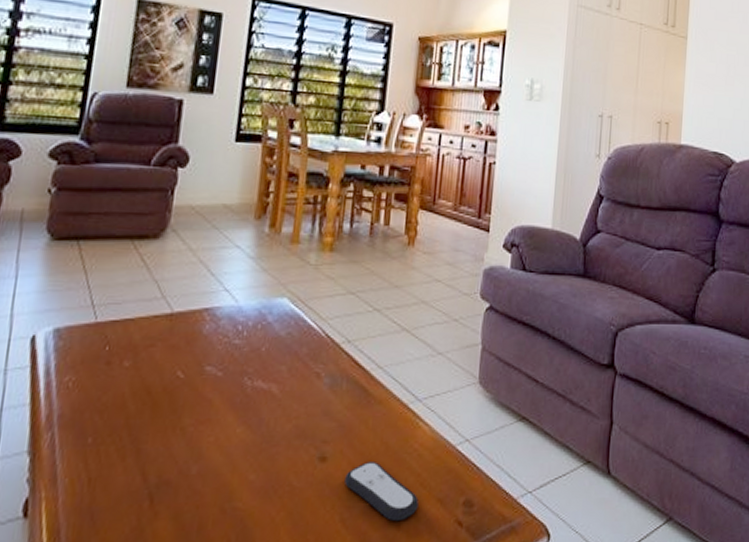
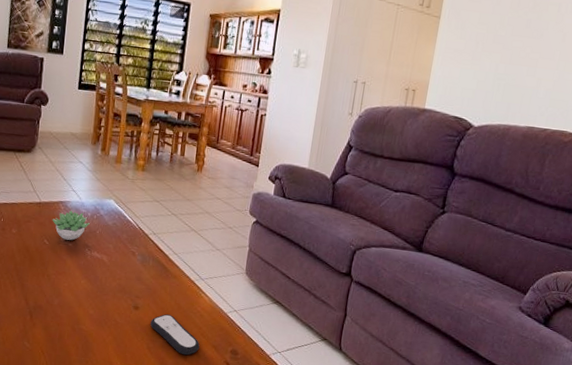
succulent plant: none [190,321,251,367] -> present [52,211,90,241]

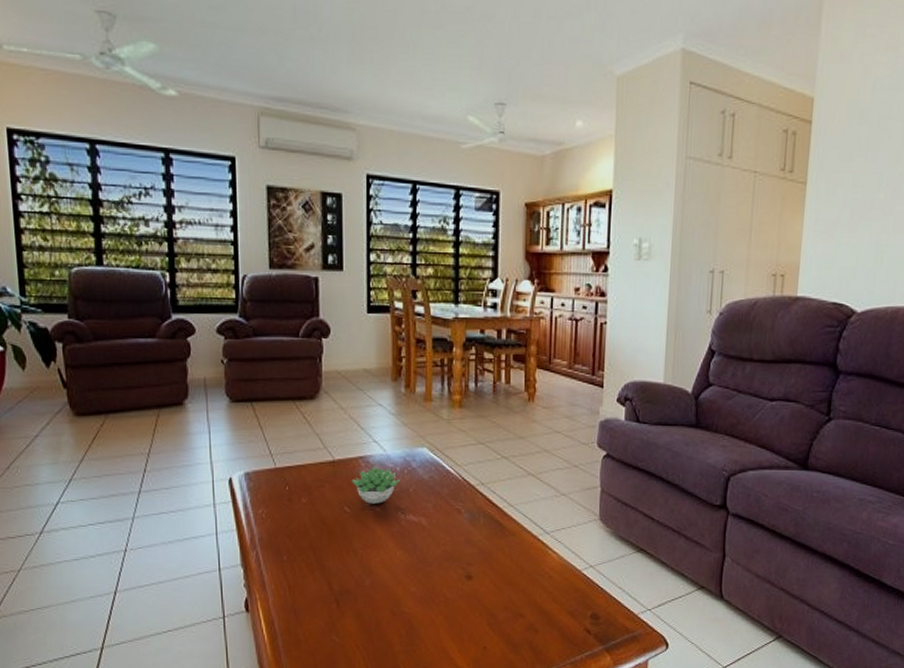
remote control: present [150,314,200,356] -> none [489,581,552,628]

